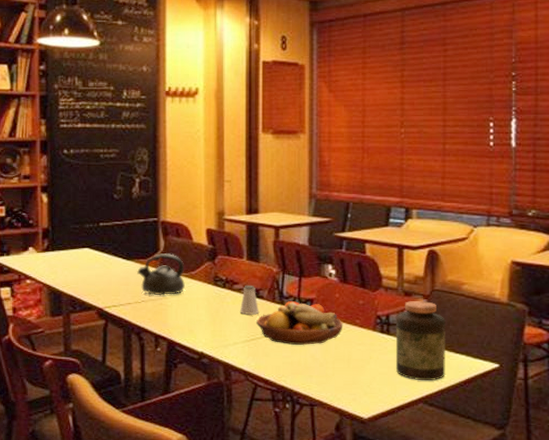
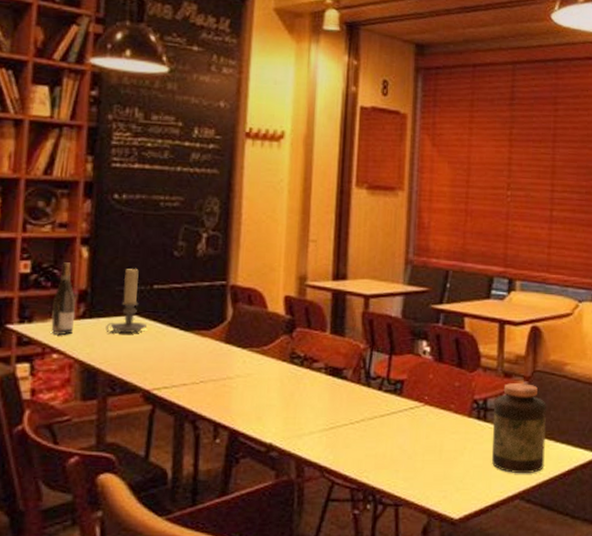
wine bottle: none [24,207,41,265] -> present [51,262,76,335]
candle holder: none [65,210,96,263] -> present [106,269,147,333]
teapot: present [136,253,185,296] -> none [196,324,256,376]
saltshaker: present [239,286,260,316] -> none [318,364,342,400]
fruit bowl: present [255,301,343,346] -> none [336,383,437,435]

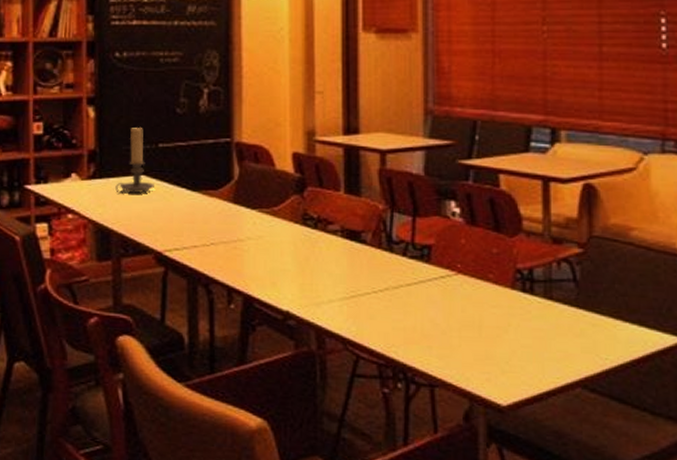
wine bottle: present [51,262,76,335] -> none [65,123,86,195]
jar: present [491,383,547,474] -> none [542,250,611,359]

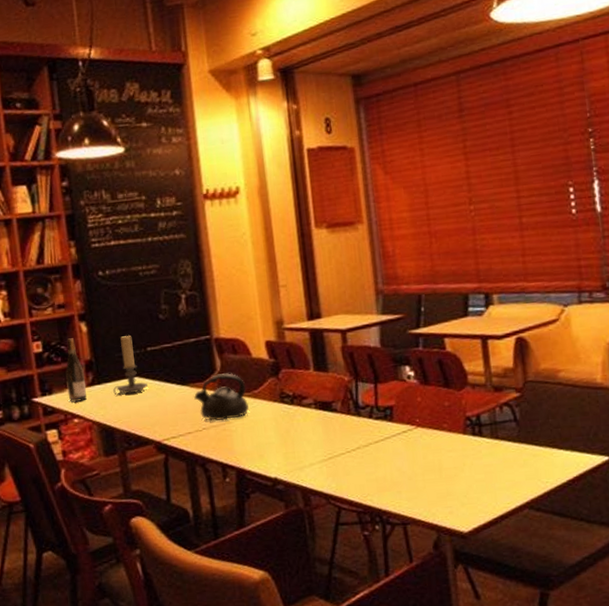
wine bottle: none [65,123,86,195] -> present [65,338,87,402]
teapot: none [204,183,265,238] -> present [193,373,249,421]

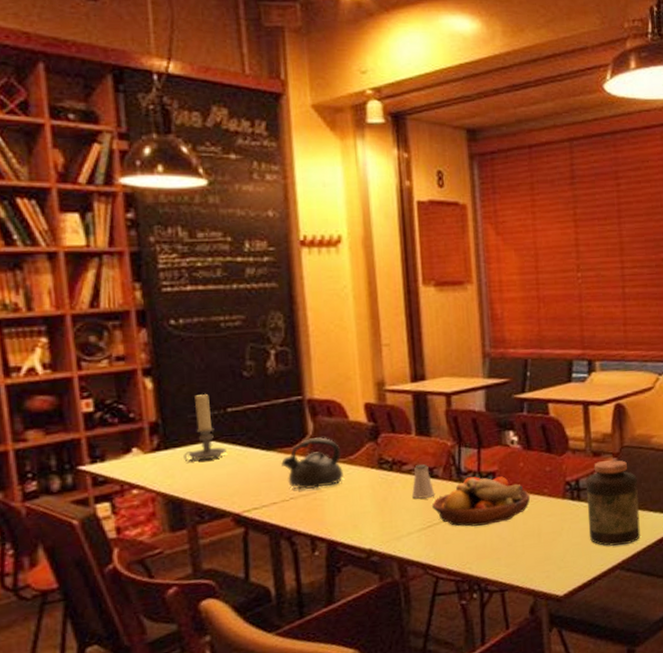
wine bottle: present [65,338,87,402] -> none [123,396,150,471]
saltshaker: none [312,398,335,432] -> present [411,464,435,500]
fruit bowl: none [331,411,430,460] -> present [431,476,531,527]
jar: none [488,395,550,484] -> present [586,460,640,546]

